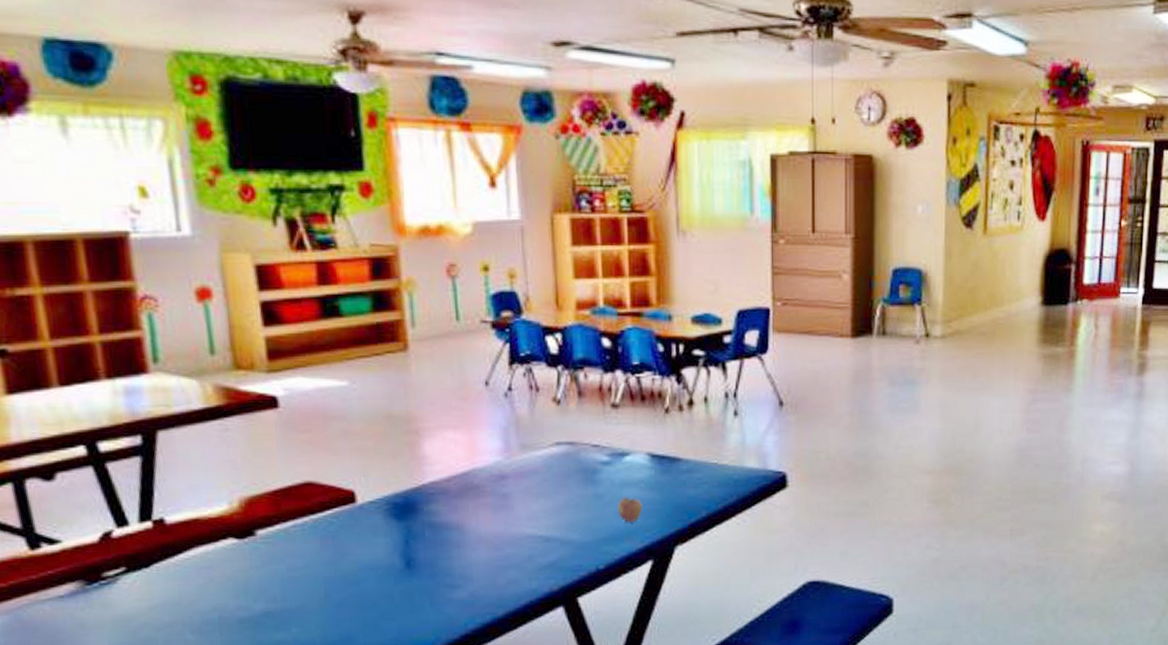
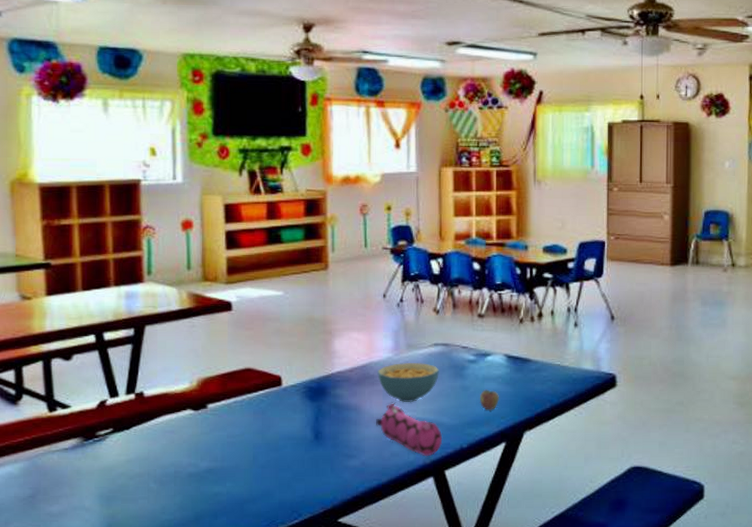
cereal bowl: none [483,467,564,518] -> present [377,363,439,403]
pencil case: none [485,519,573,583] -> present [376,403,443,457]

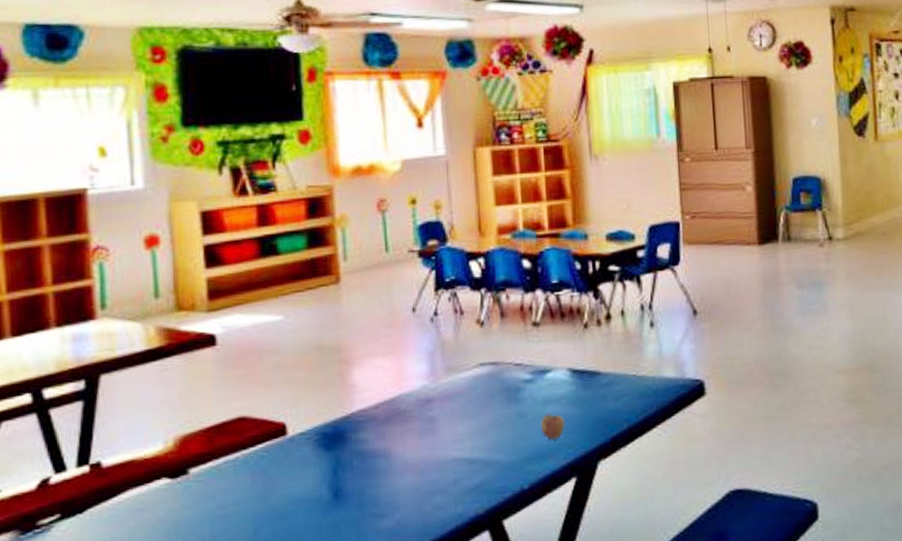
pencil case: present [376,403,443,457] -> none [412,443,498,506]
cereal bowl: present [377,363,439,403] -> none [410,388,488,440]

